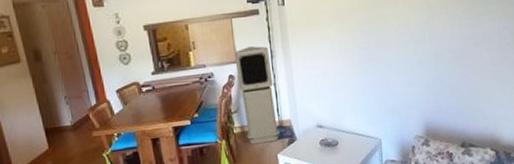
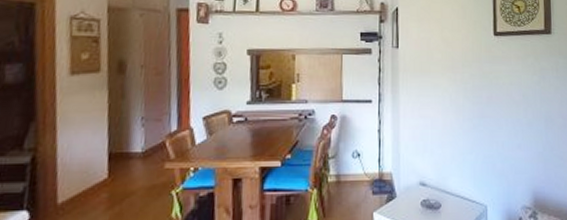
air purifier: present [234,46,279,145] -> none [340,87,378,198]

